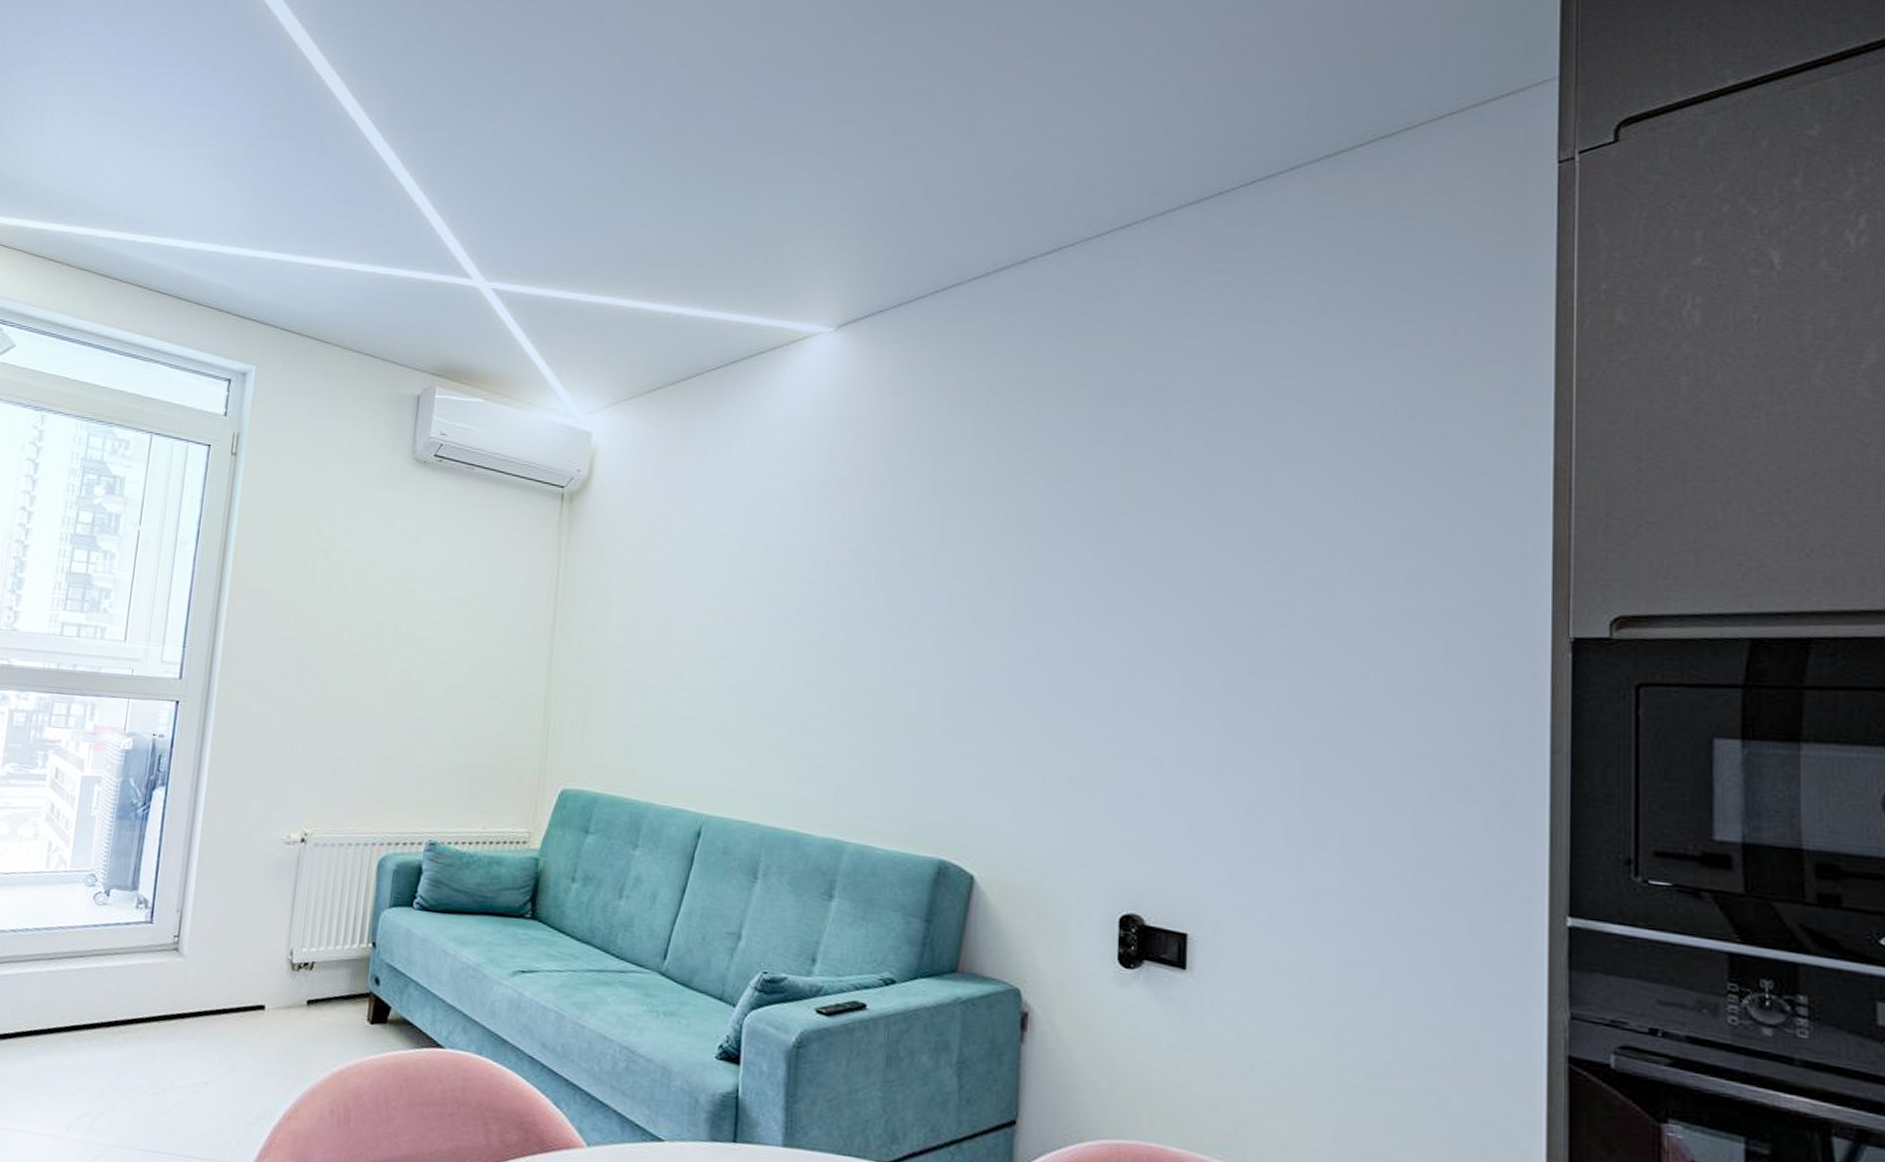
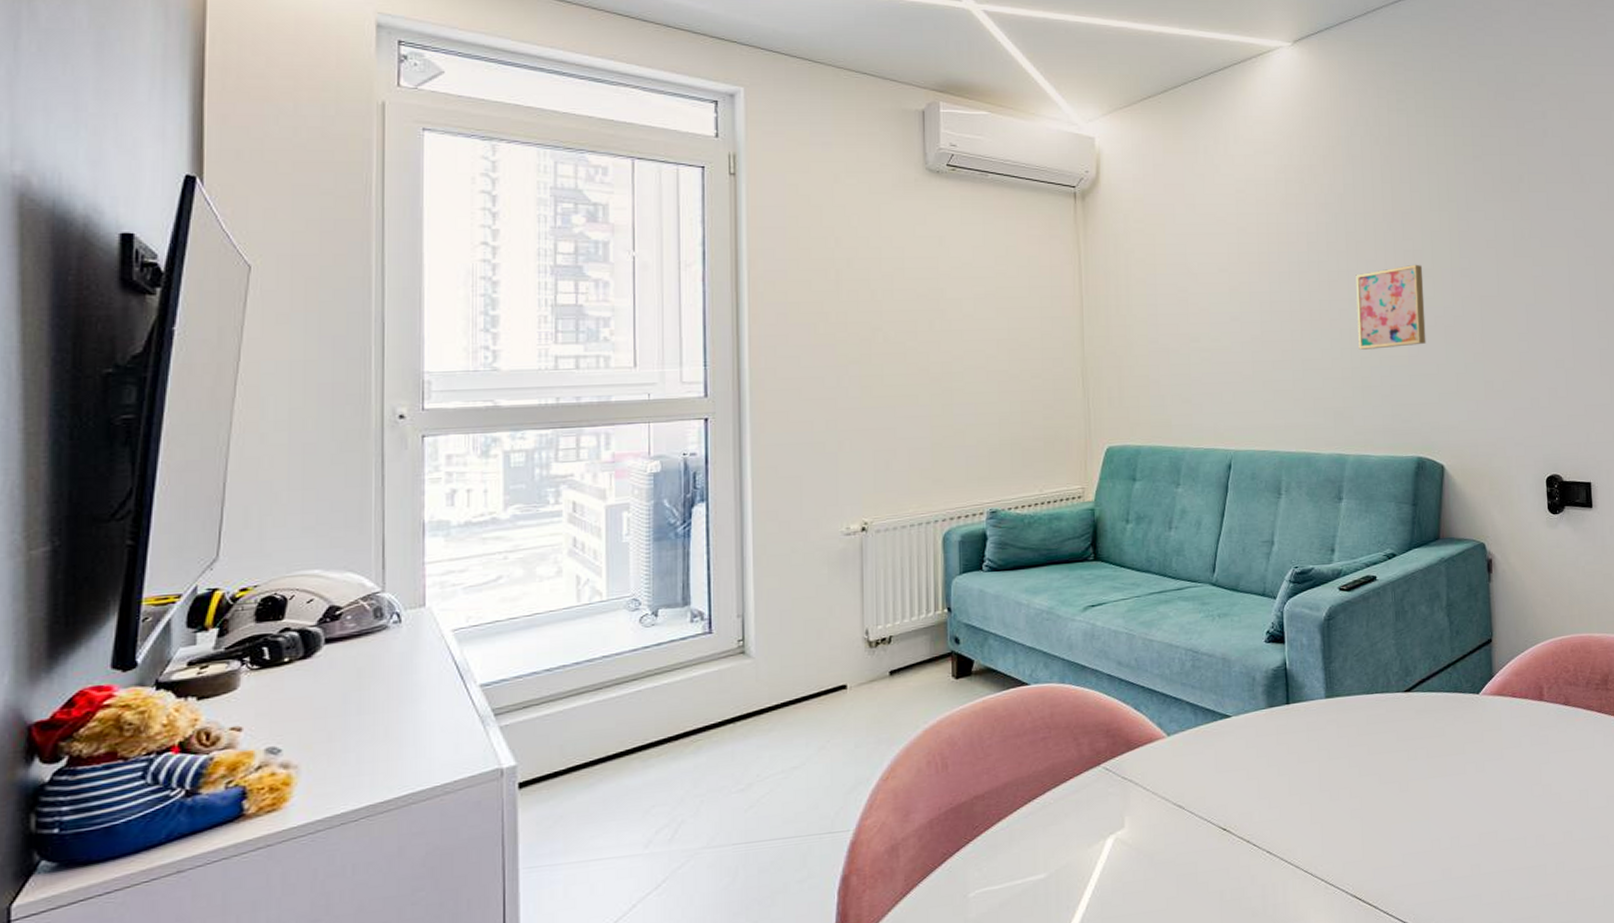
wall art: none [876,610,974,715] -> present [1355,264,1426,350]

